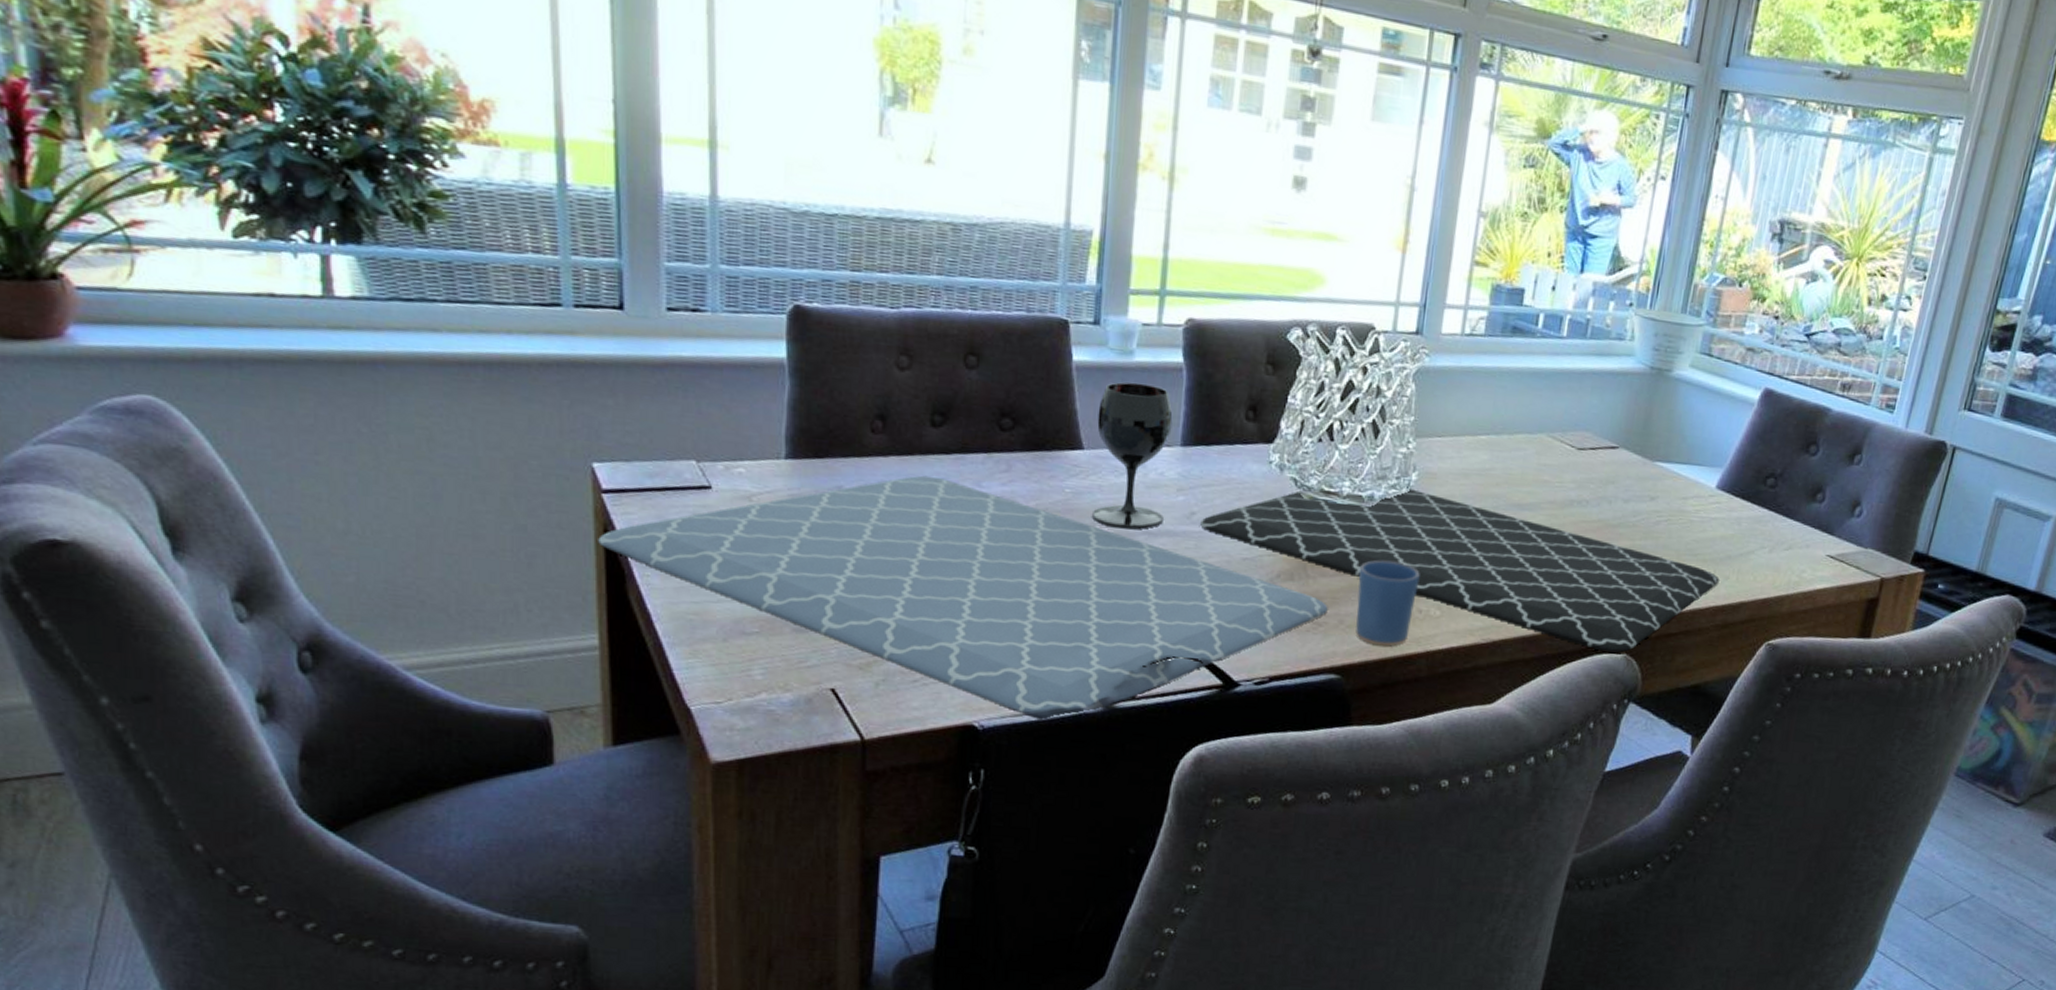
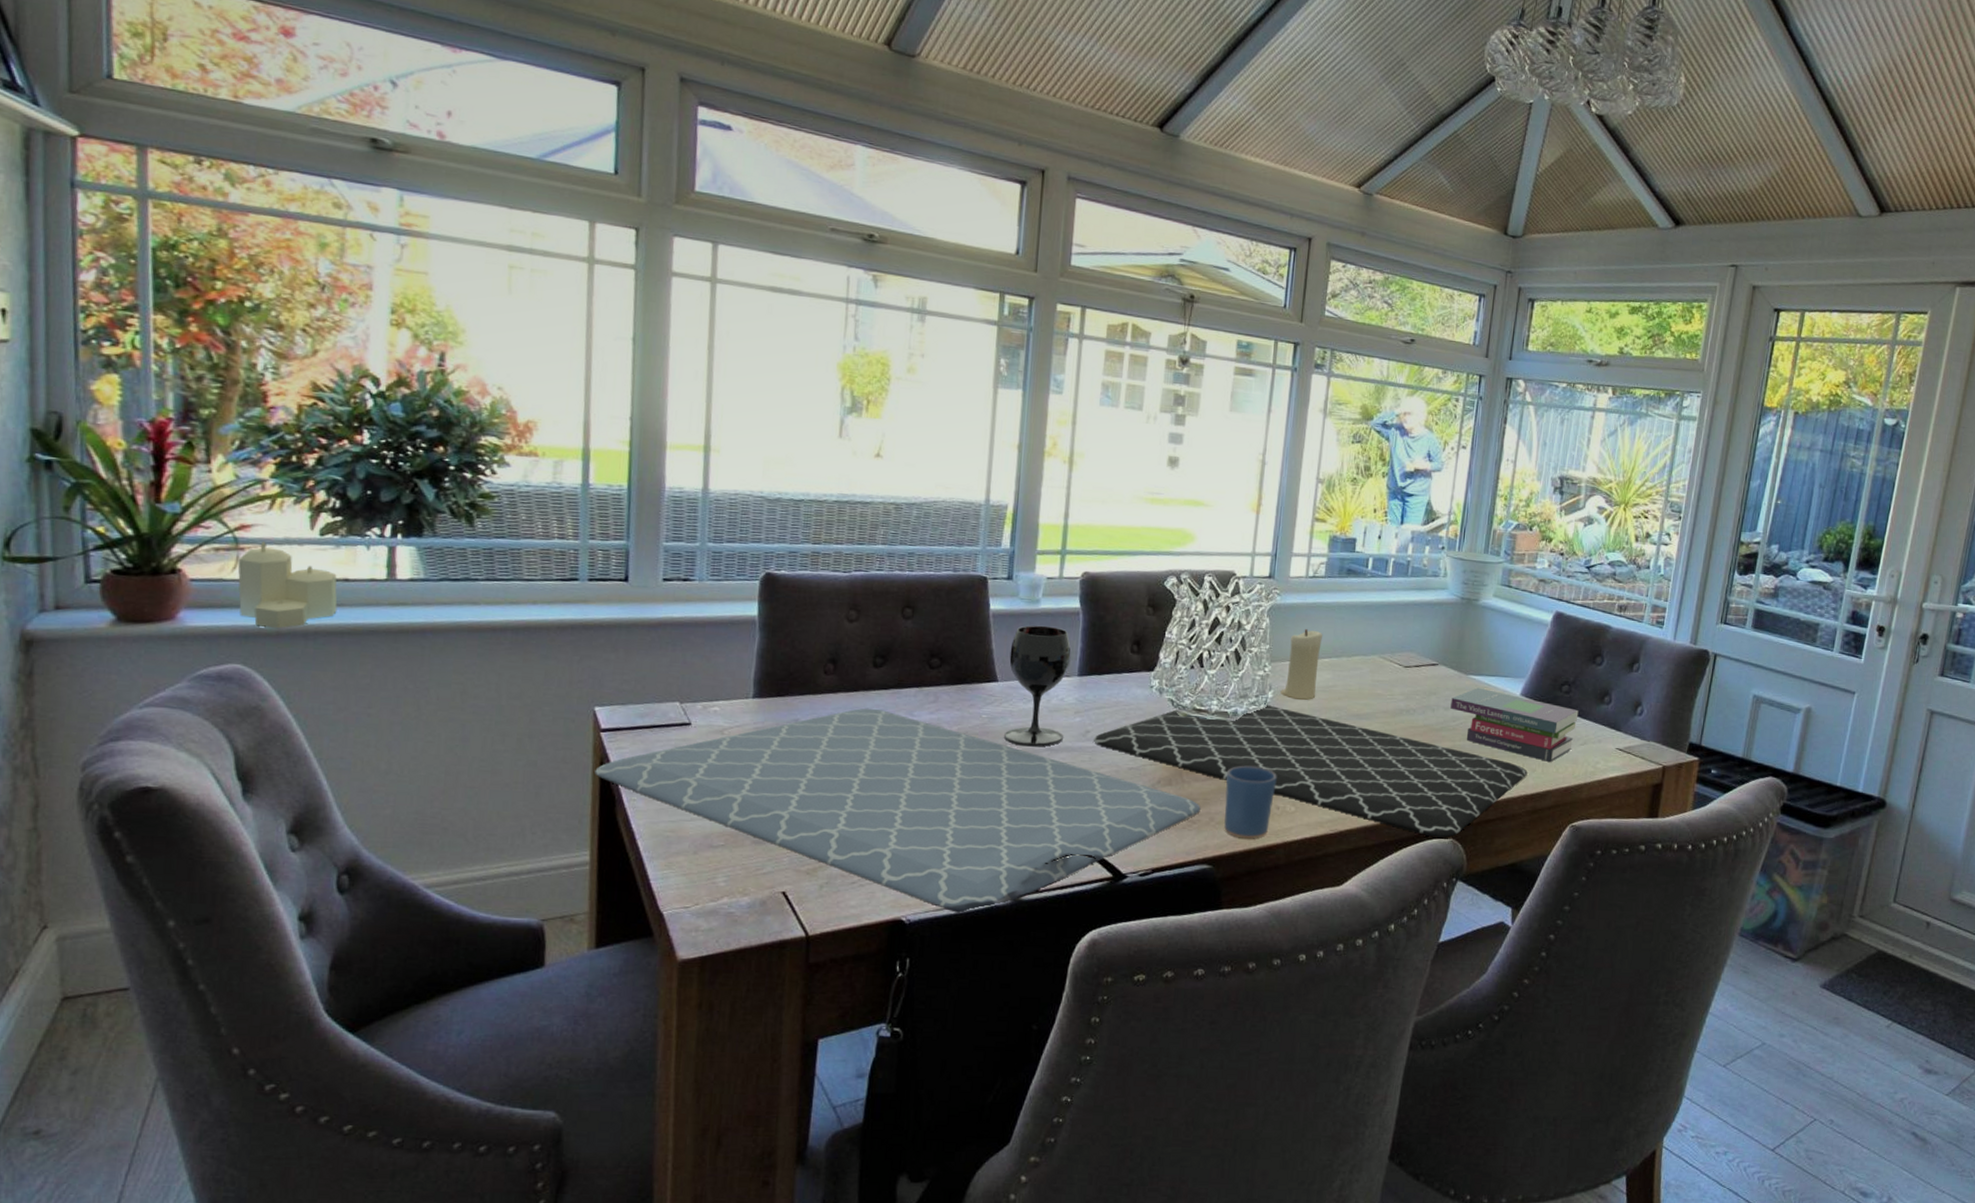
candle: none [133,241,264,354] -> present [237,541,338,629]
candle: none [1426,399,1479,485] -> present [1280,629,1322,700]
books: none [1631,477,1785,568] -> present [1450,687,1579,762]

